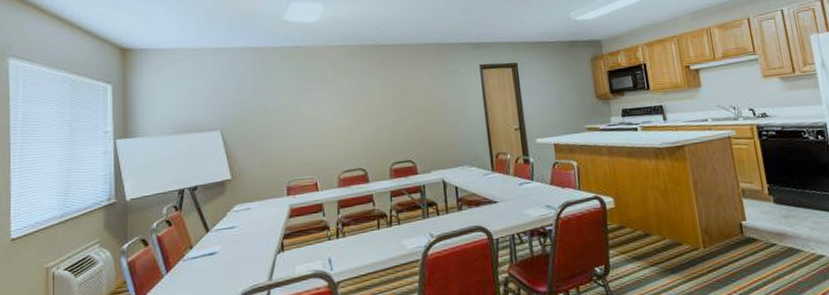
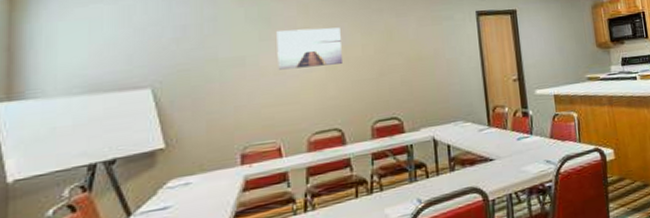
wall art: none [312,80,366,117] -> present [276,27,344,70]

